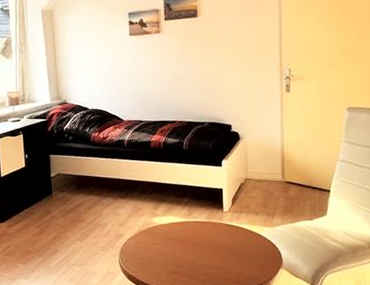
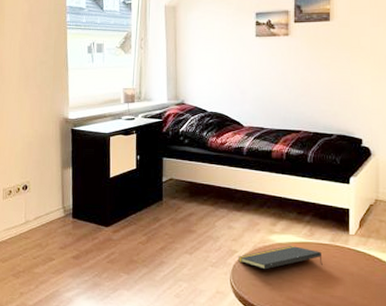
notepad: none [124,226,201,249] -> present [237,246,323,270]

